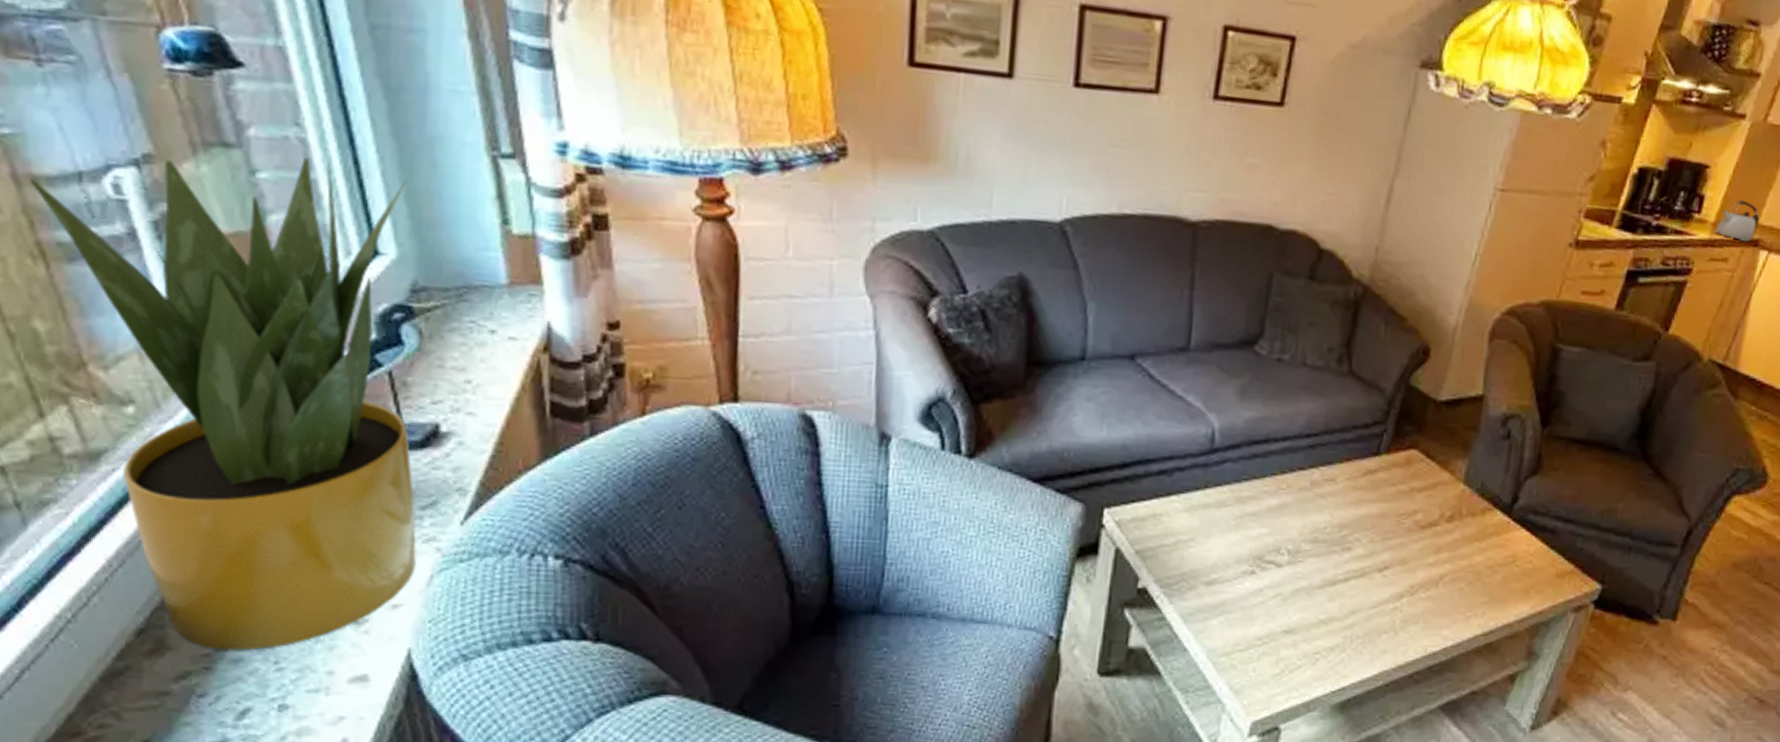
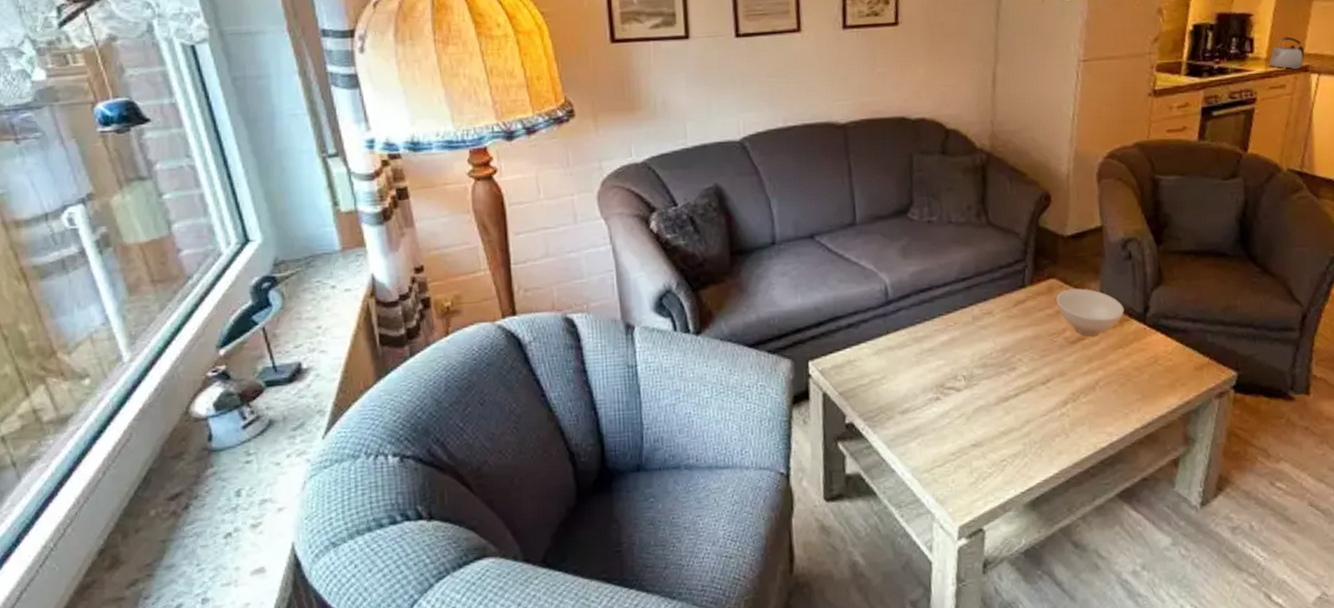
planter: present [31,158,416,651] -> none [14,179,293,560]
bowl: none [1413,464,1490,523] -> present [1056,288,1125,336]

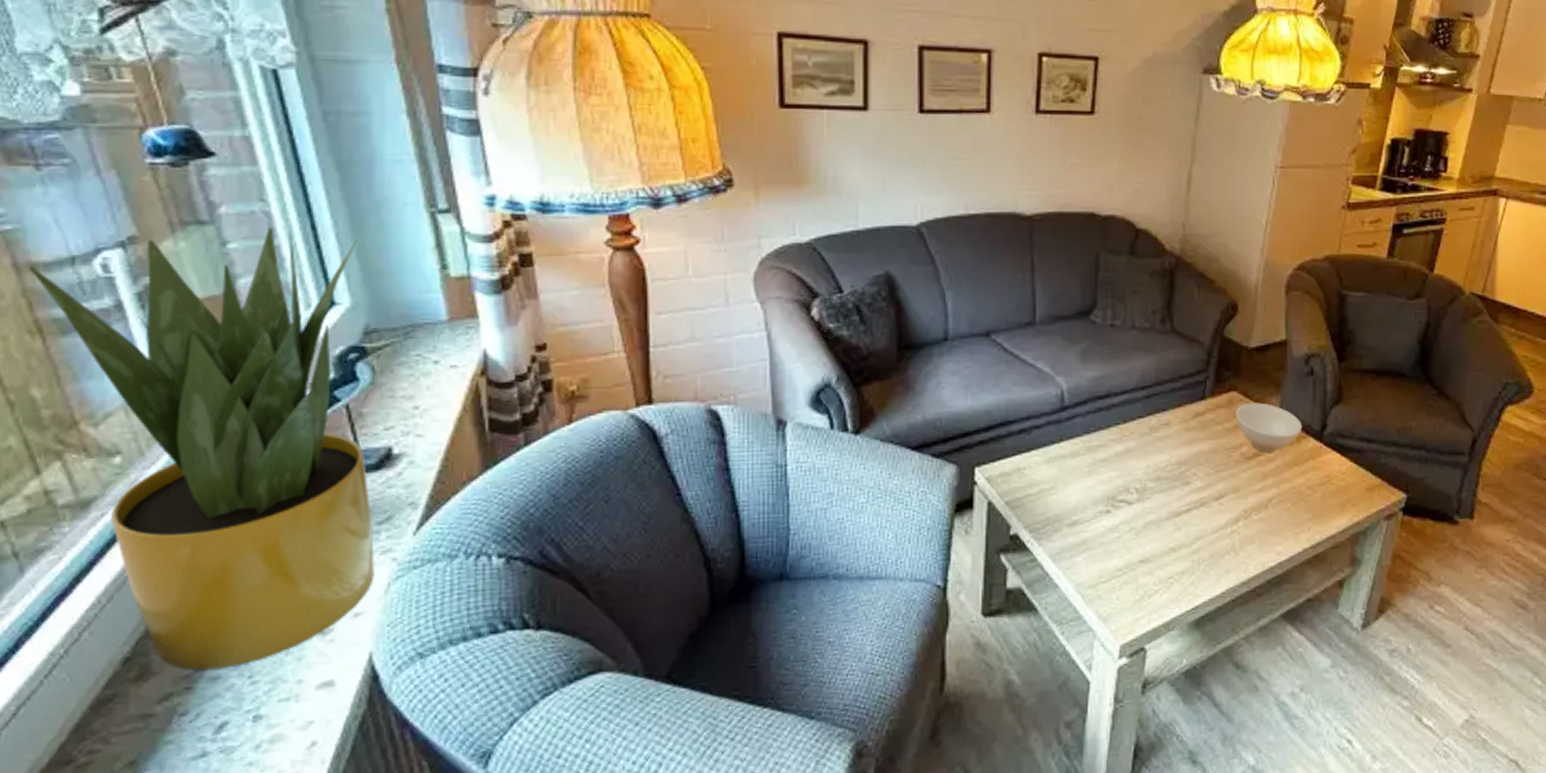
planter: none [14,179,293,560] -> present [30,228,374,670]
kettle: present [1268,36,1305,70] -> none [1460,158,1495,193]

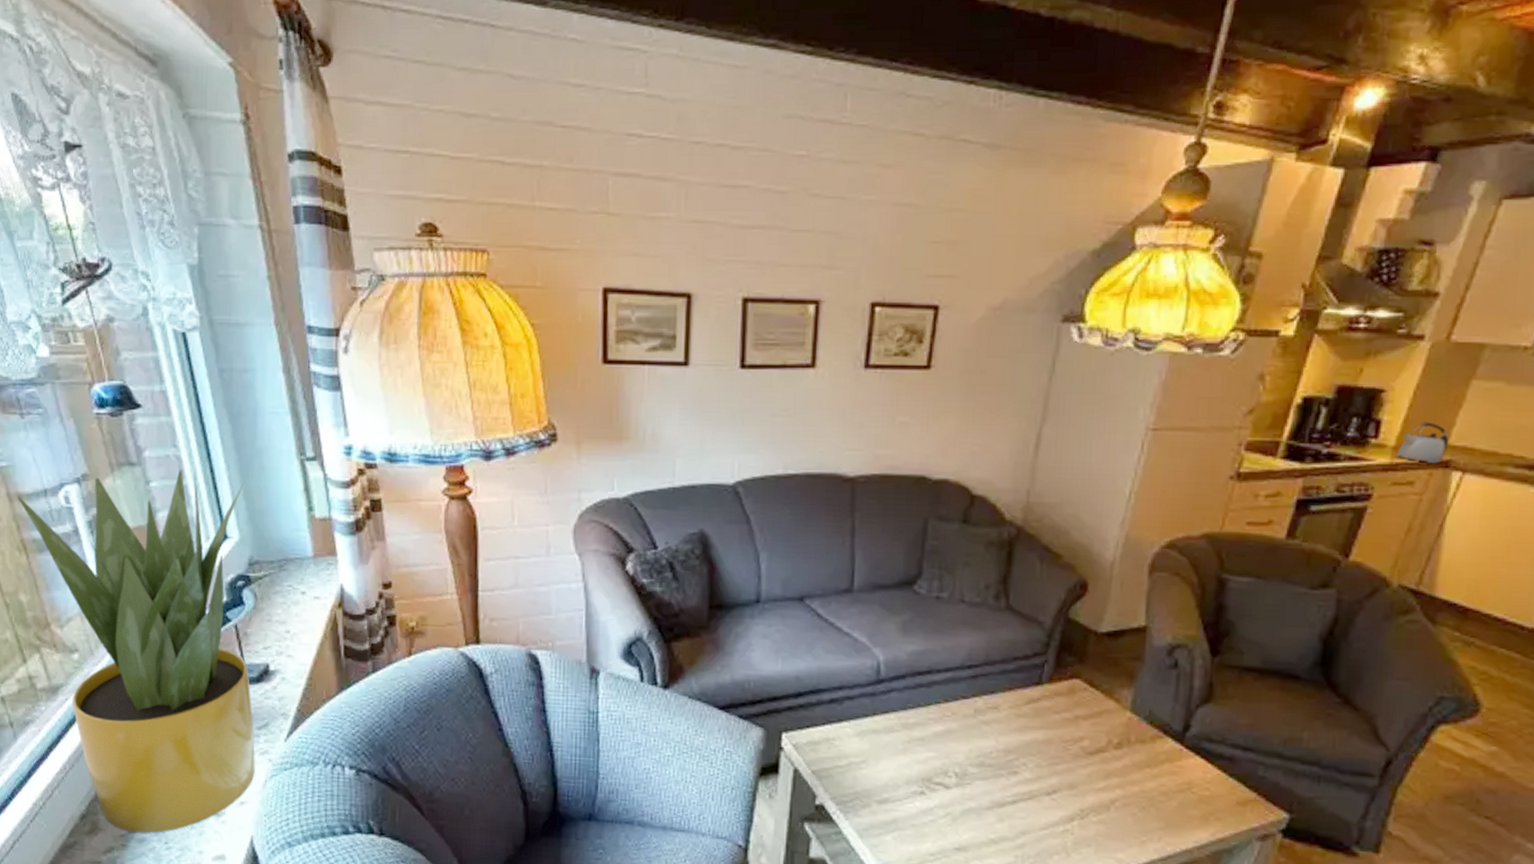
bowl: present [1236,402,1302,452] -> none [1077,693,1159,750]
kettle: none [1460,158,1495,193] -> present [1396,421,1449,464]

